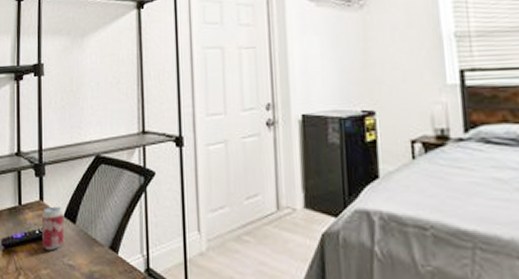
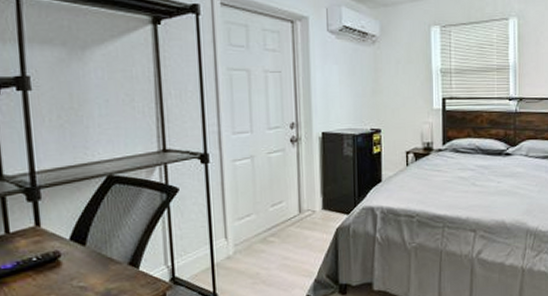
beverage can: present [42,206,64,251] -> none [40,230,71,277]

